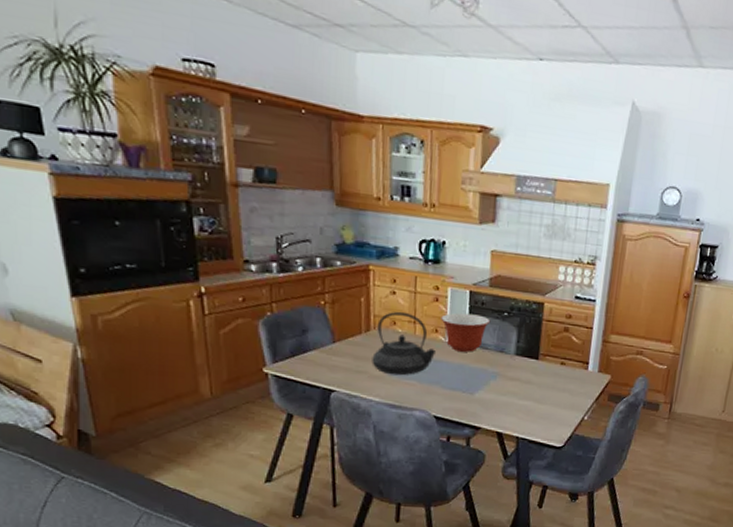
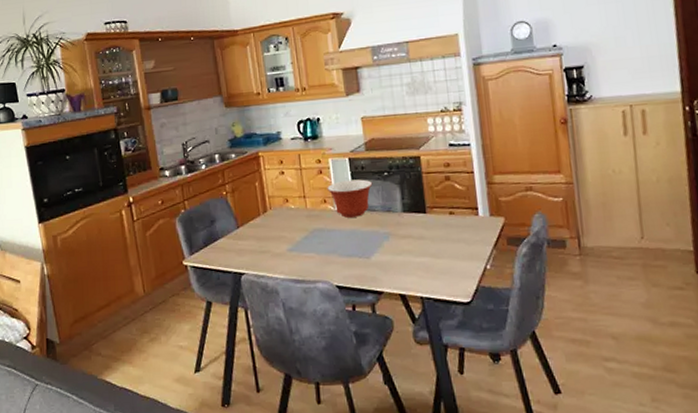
teapot: present [372,311,437,376] -> none [272,188,329,251]

